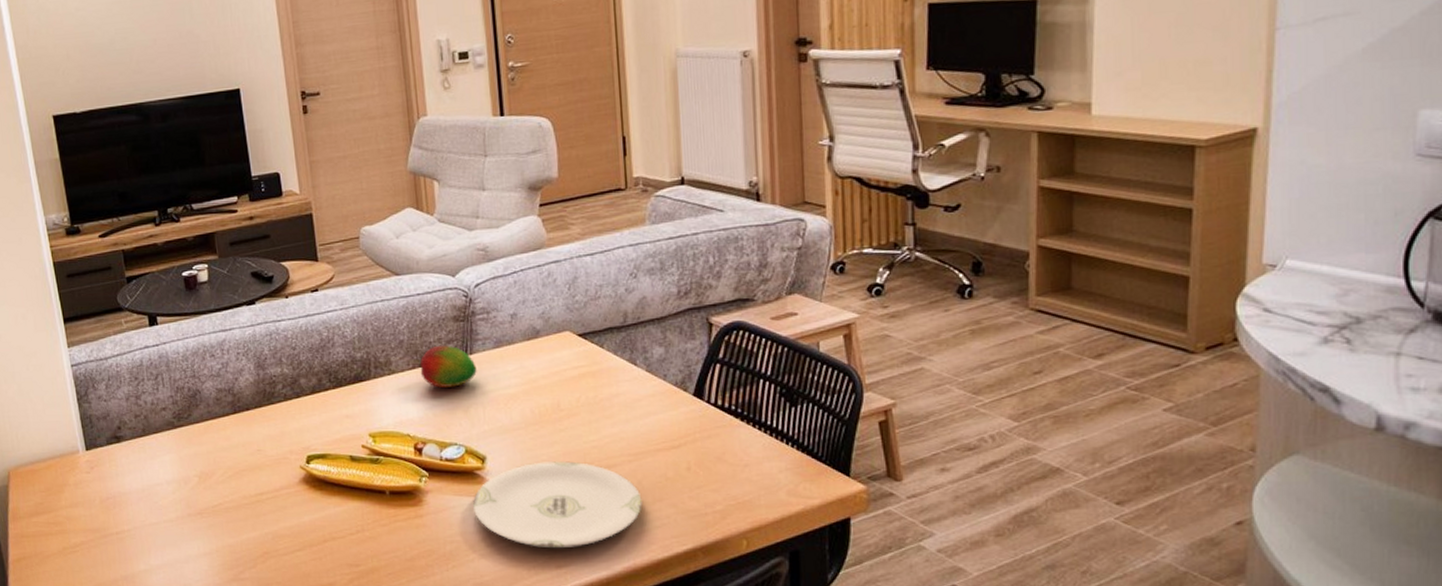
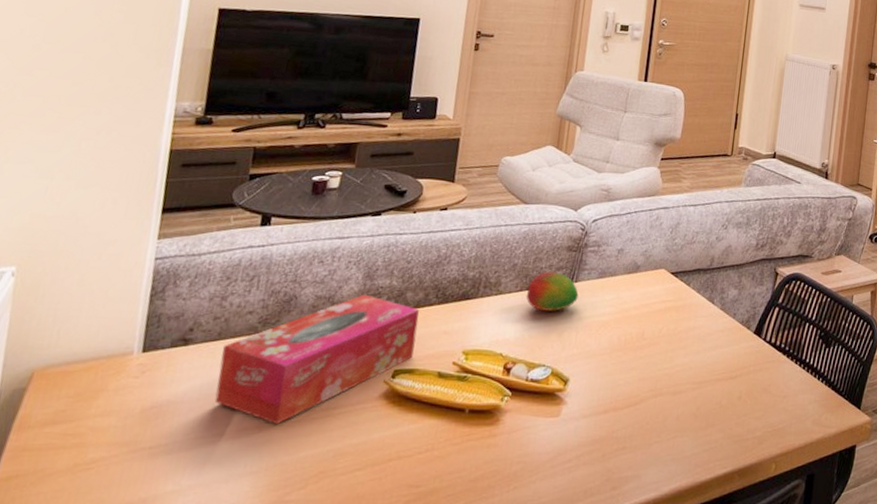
tissue box: none [150,384,321,511] -> present [214,294,419,425]
plate: present [473,461,642,549] -> none [546,386,698,470]

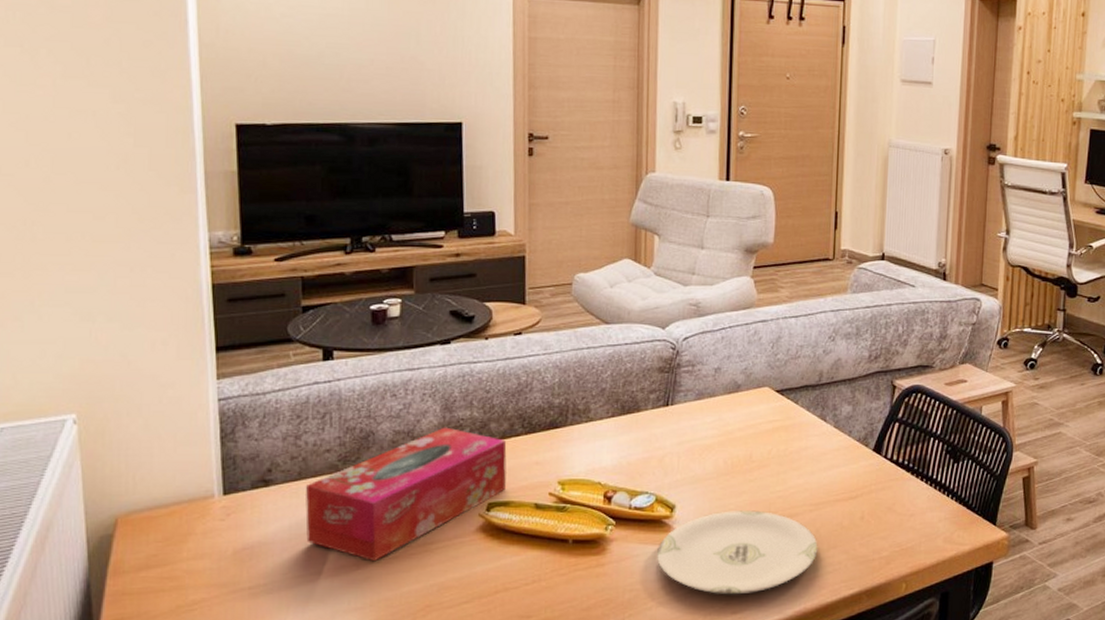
fruit: present [526,271,579,311] -> none [618,395,676,436]
plate: none [546,386,698,470] -> present [657,510,818,595]

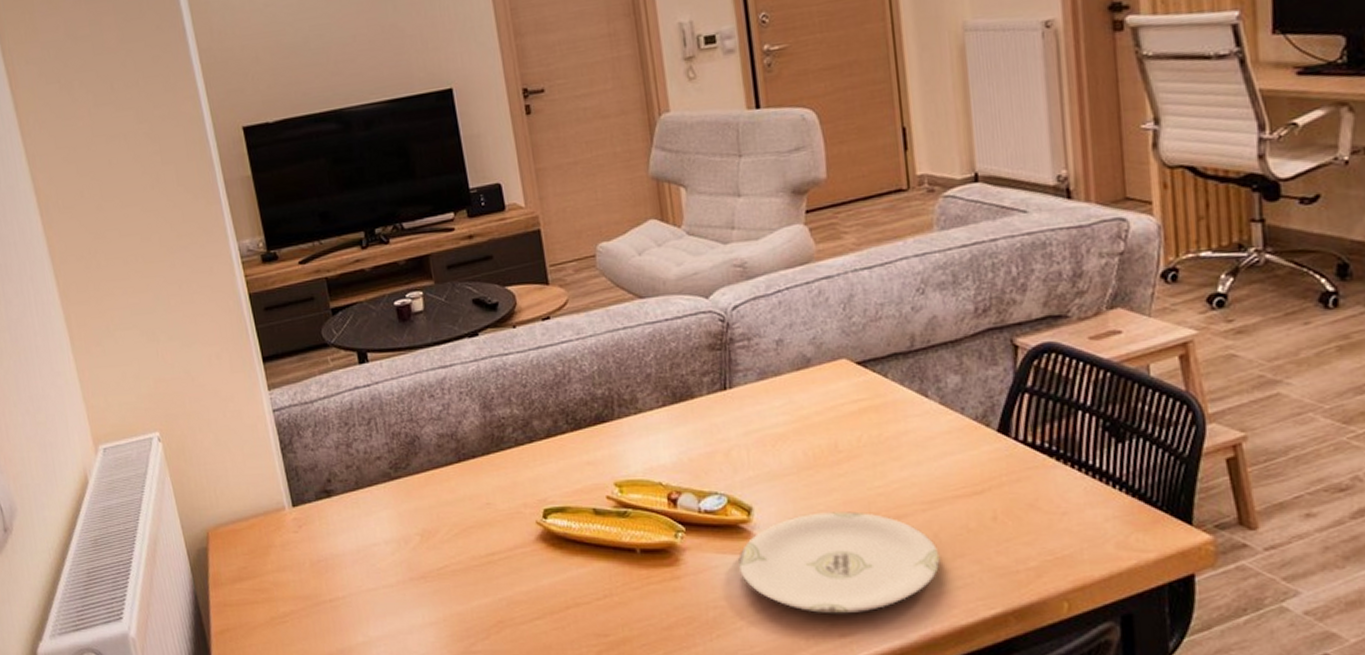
tissue box: present [305,427,507,562] -> none [364,427,560,574]

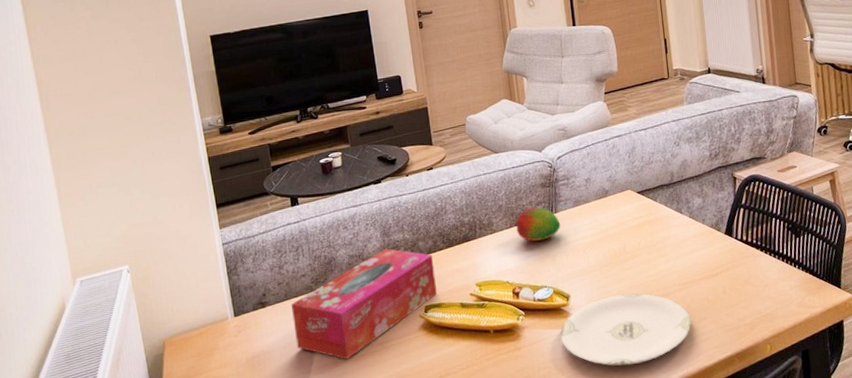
tissue box: none [364,427,560,574] -> present [291,248,437,360]
fruit: none [669,378,738,428] -> present [514,207,561,242]

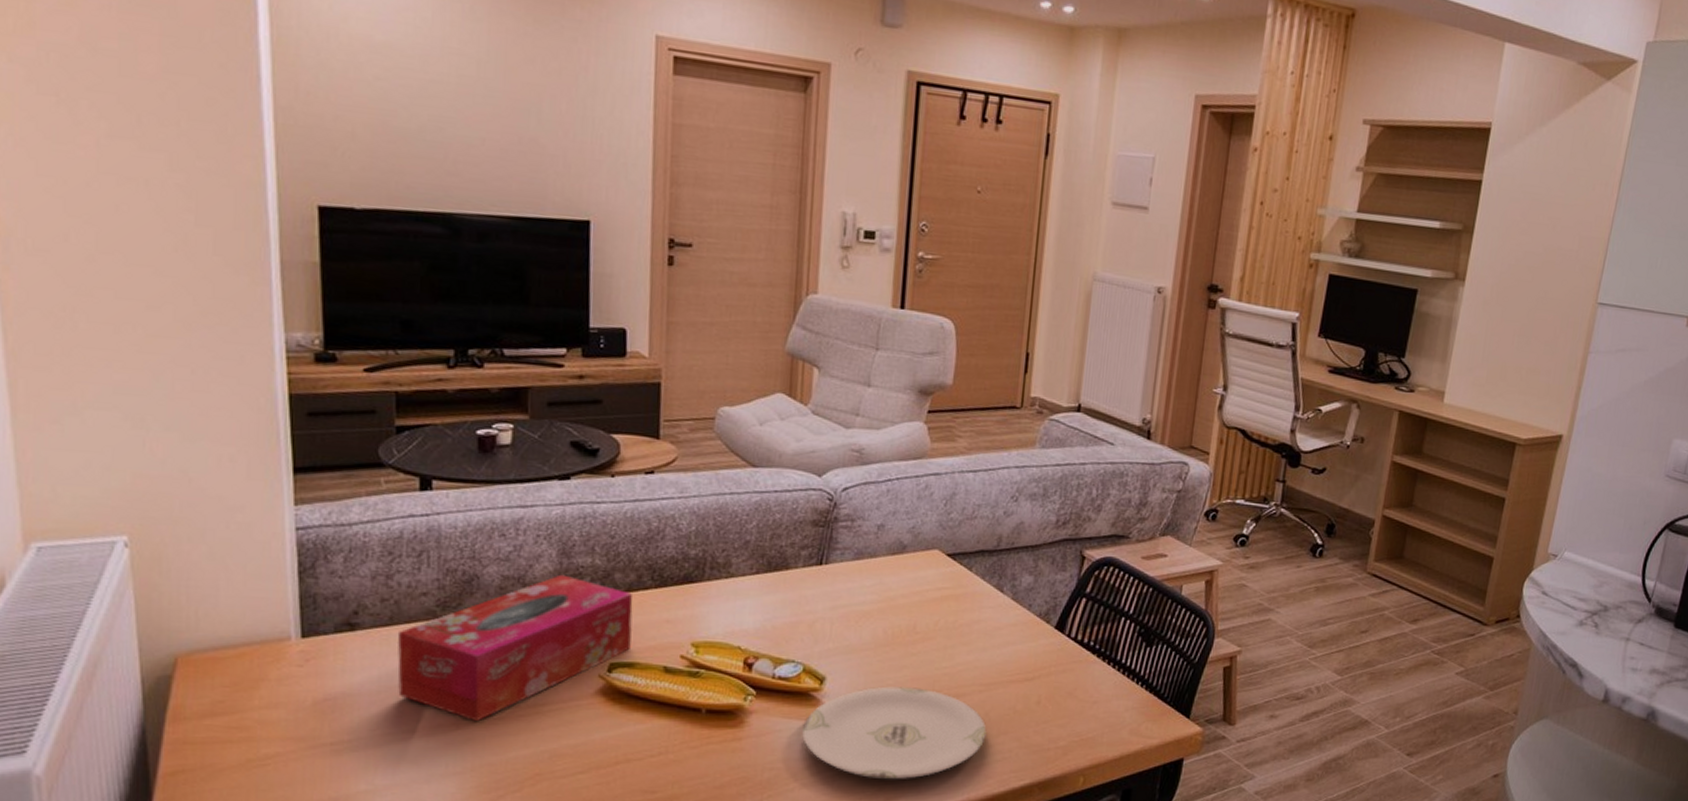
fruit: present [514,207,561,242] -> none [763,550,830,598]

